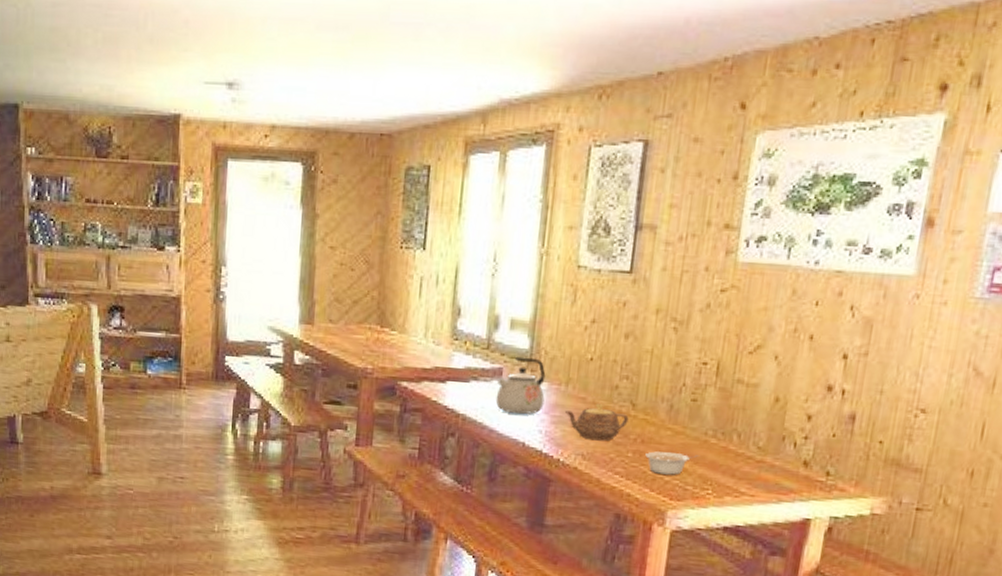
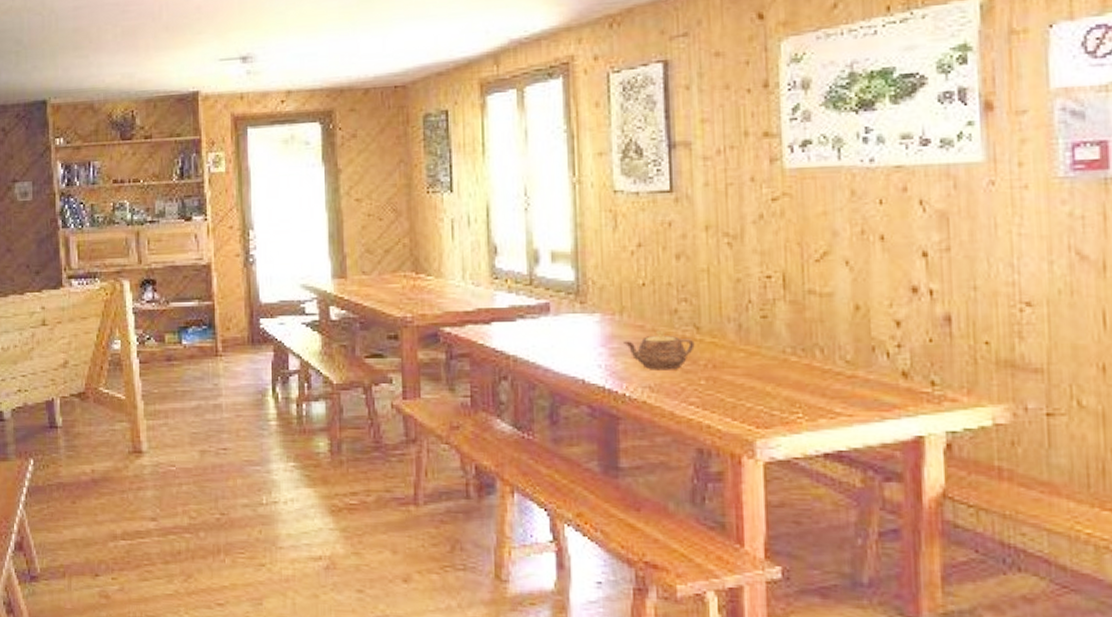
kettle: present [495,356,546,415] -> none [546,289,599,350]
legume: present [645,451,699,475] -> none [720,376,780,400]

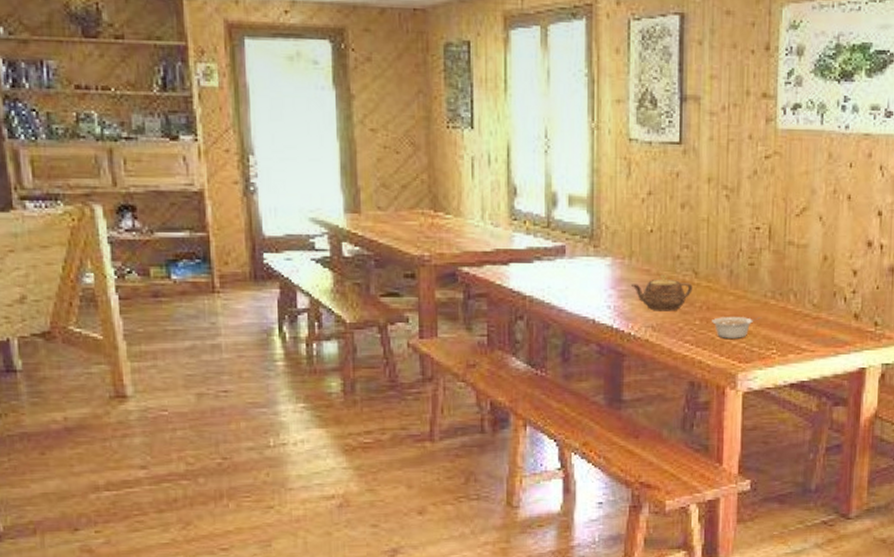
legume: none [720,376,780,400] -> present [712,317,761,339]

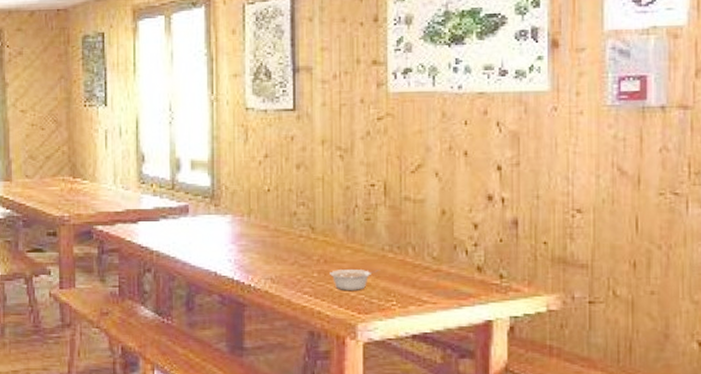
teapot: present [632,274,693,311] -> none [251,230,310,264]

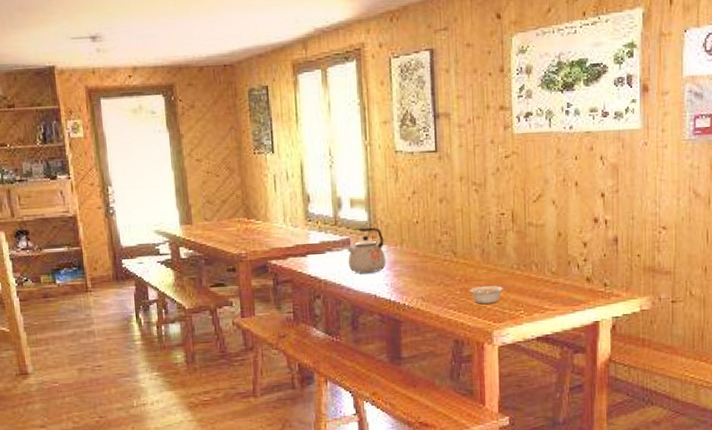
kettle: none [185,193,230,247] -> present [347,227,386,274]

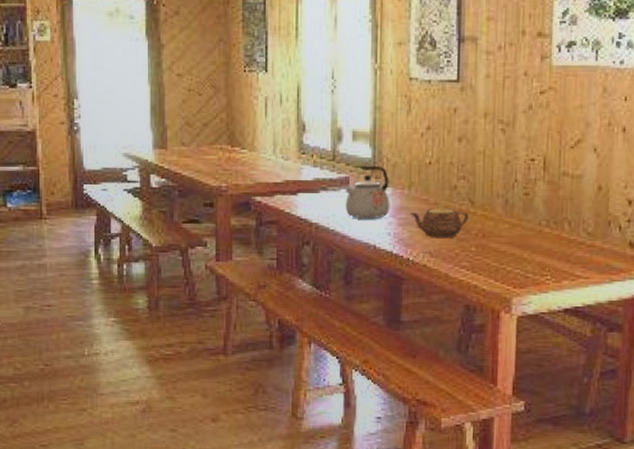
teapot: none [404,256,453,285] -> present [411,204,469,238]
legume: present [470,285,510,304] -> none [487,244,535,265]

